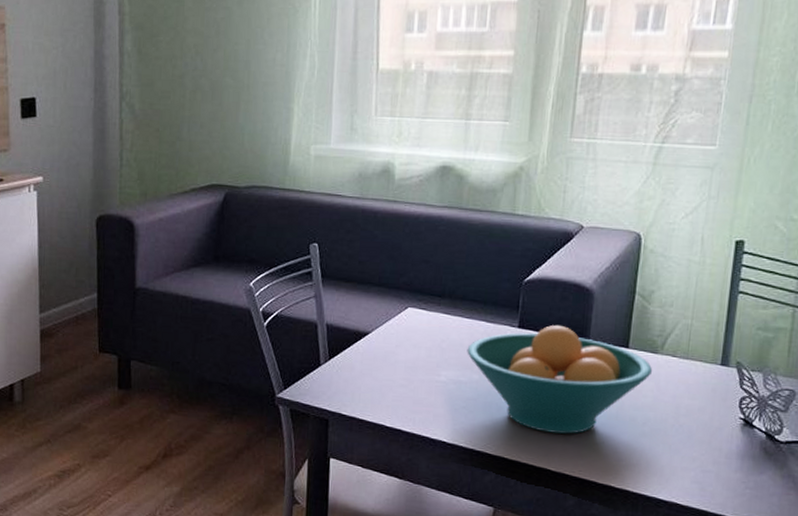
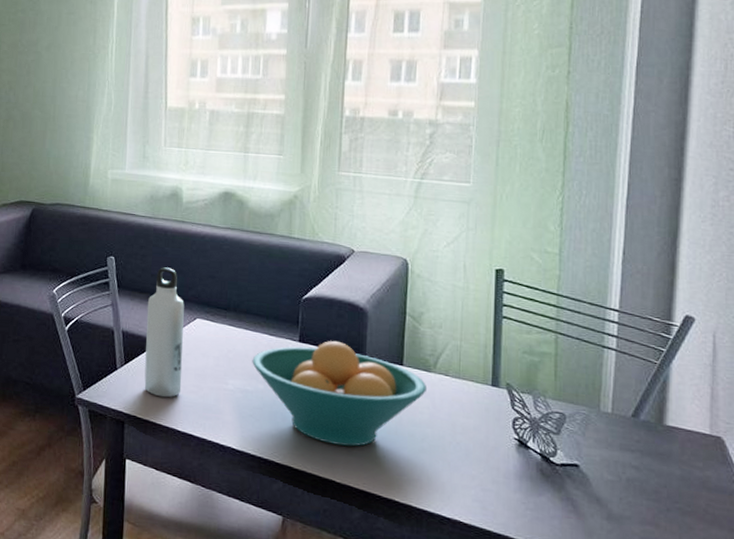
water bottle: none [350,253,395,393] -> present [144,267,184,398]

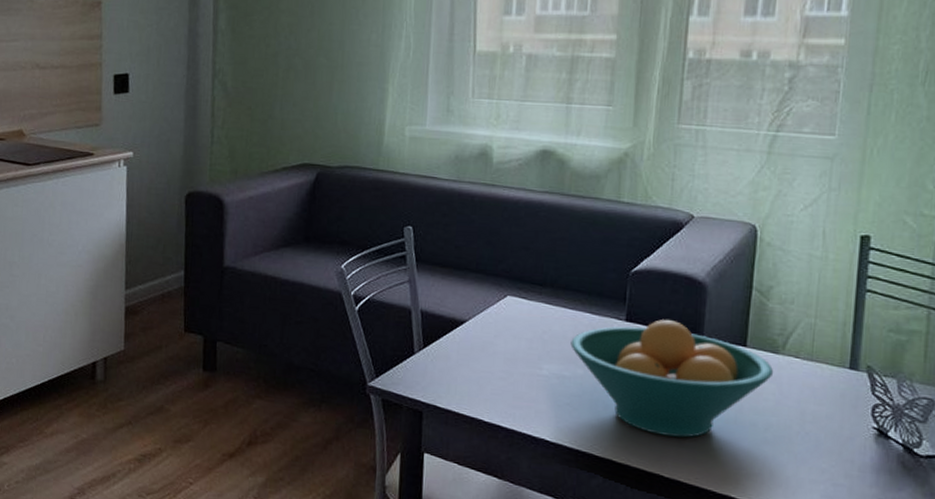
water bottle: present [144,267,184,398] -> none [445,238,493,385]

